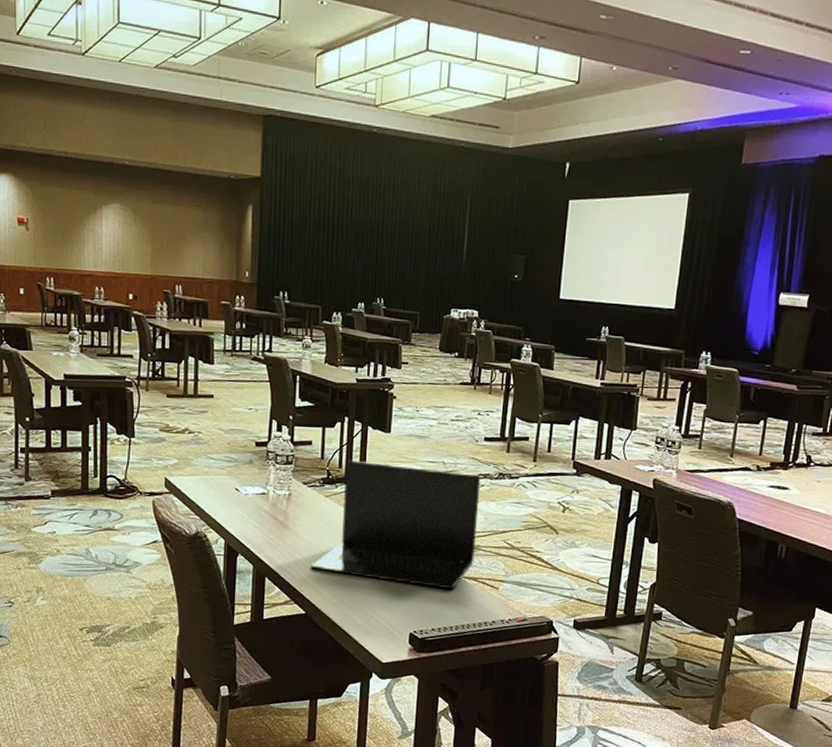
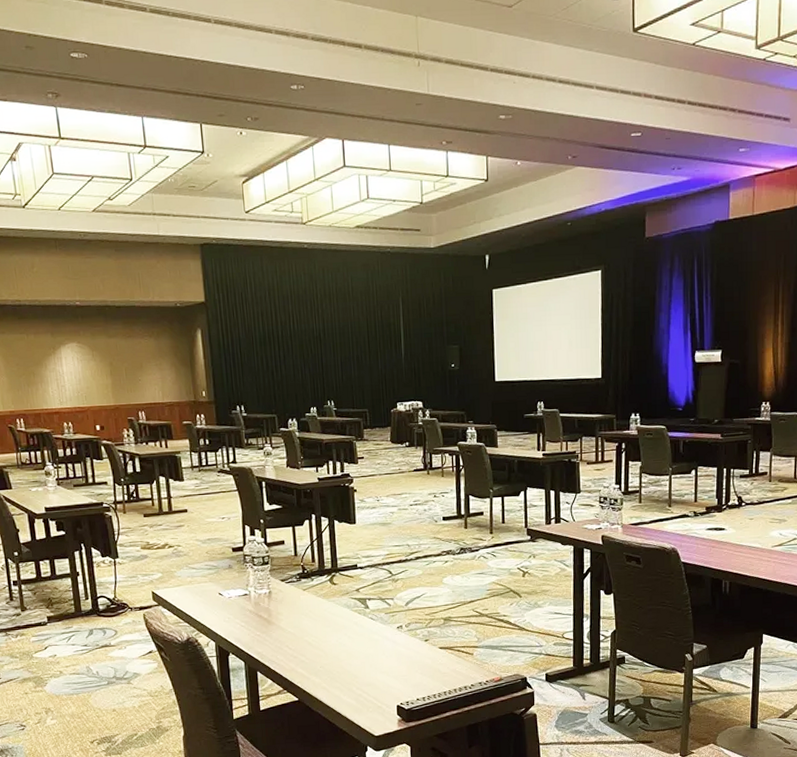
laptop: present [311,460,481,590] -> none [298,552,448,661]

